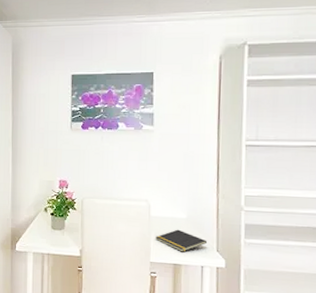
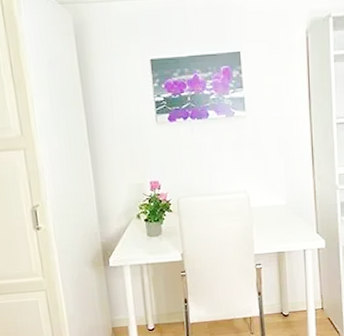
notepad: present [155,229,208,252] -> none [257,217,308,240]

